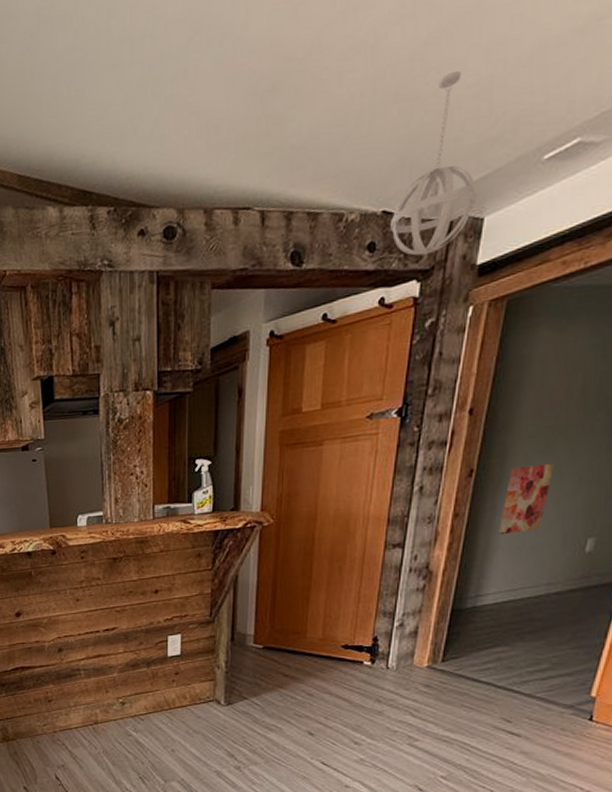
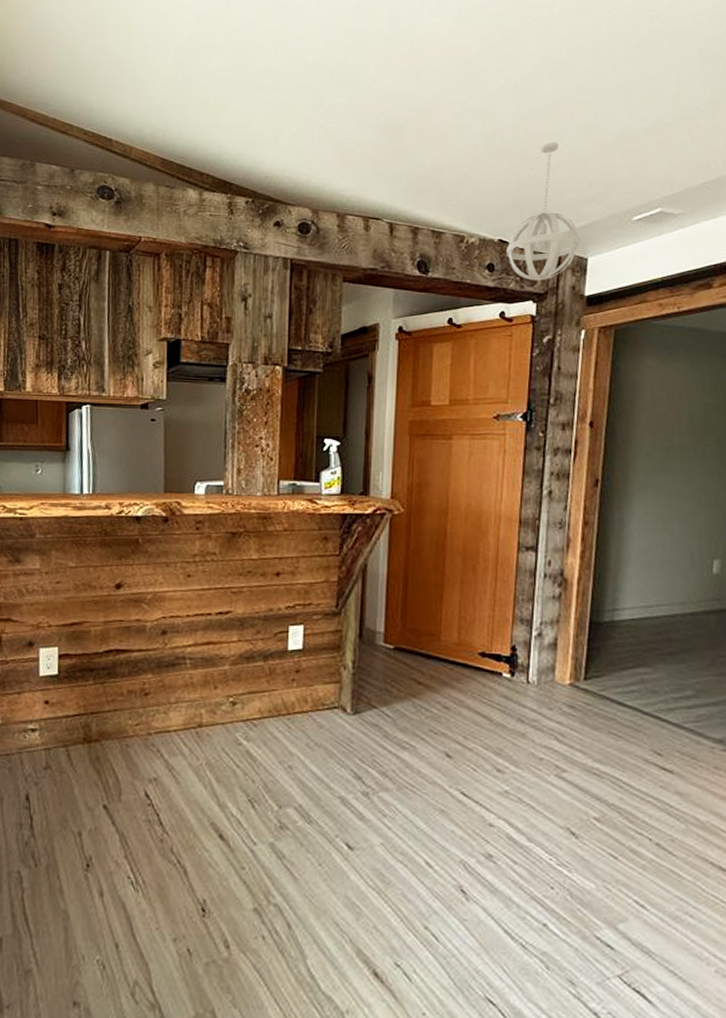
wall art: present [499,464,554,535] -> none [628,481,674,548]

